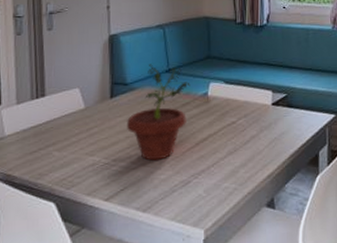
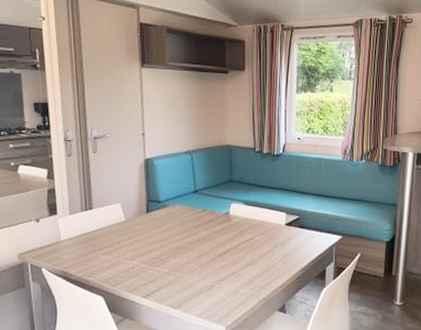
potted plant: present [127,64,190,161] -> none [161,185,214,267]

